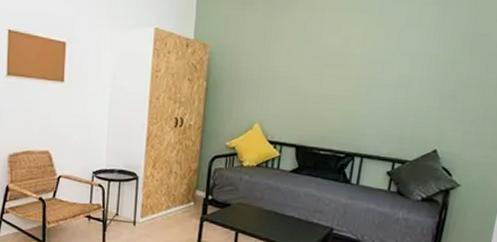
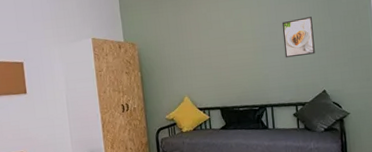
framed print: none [395,50,445,101] -> present [281,17,315,58]

